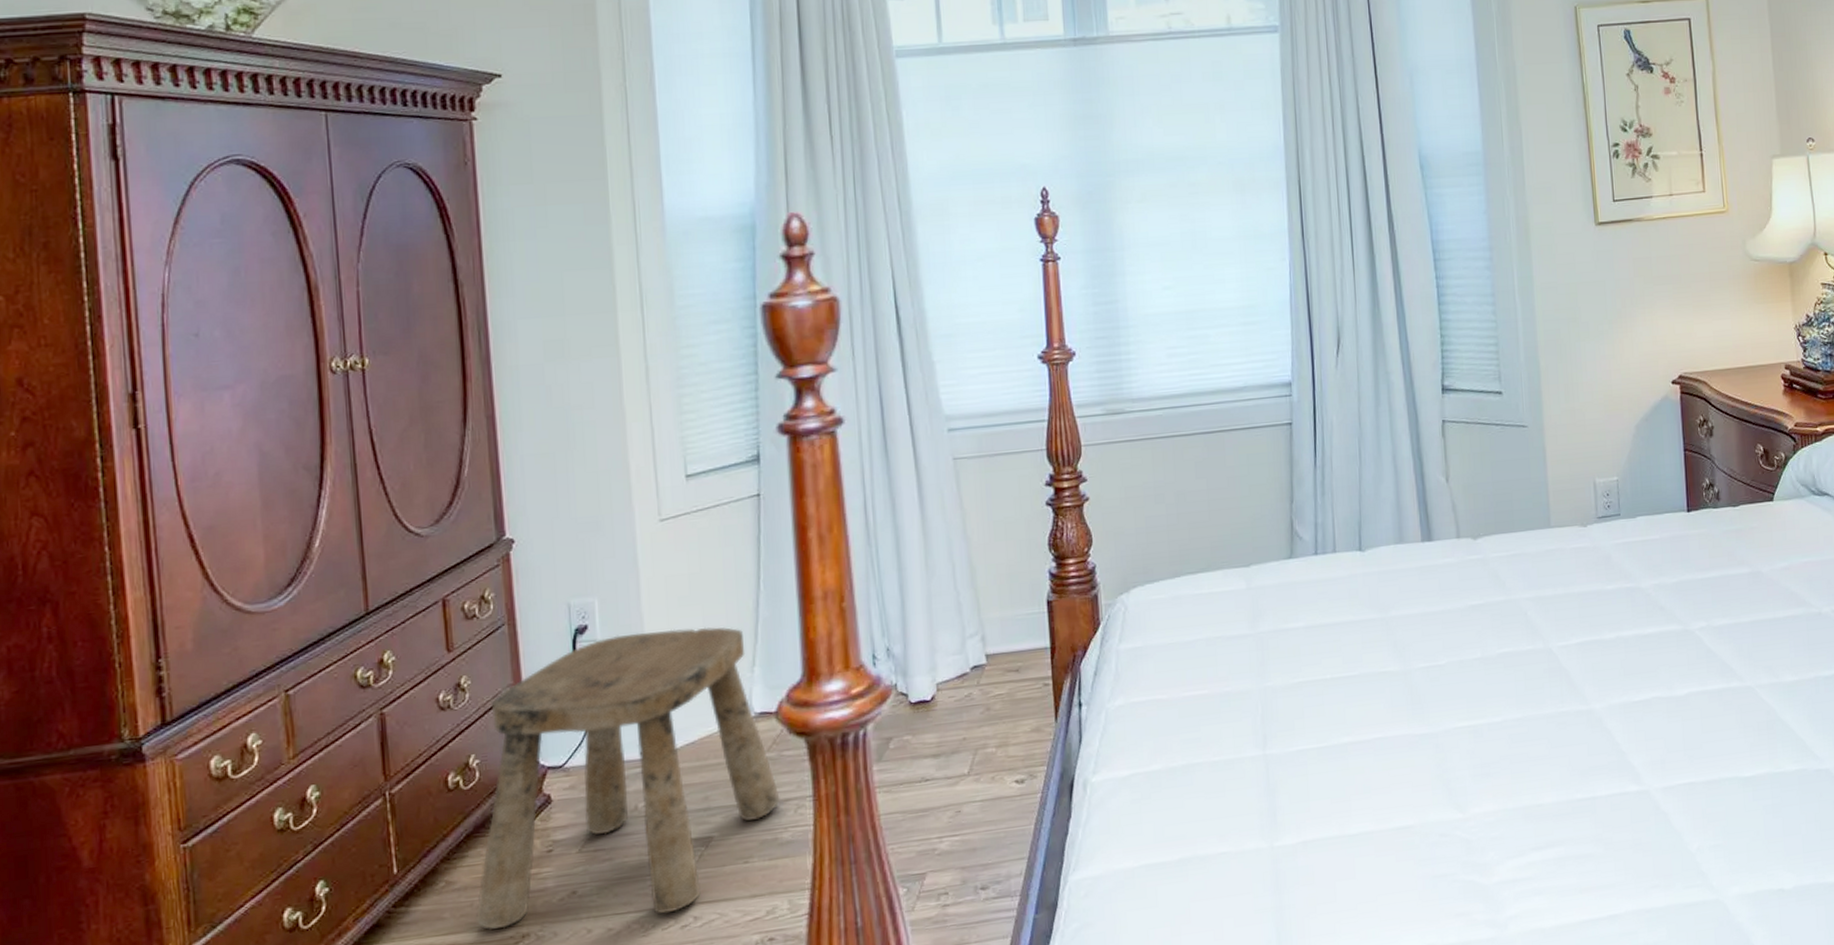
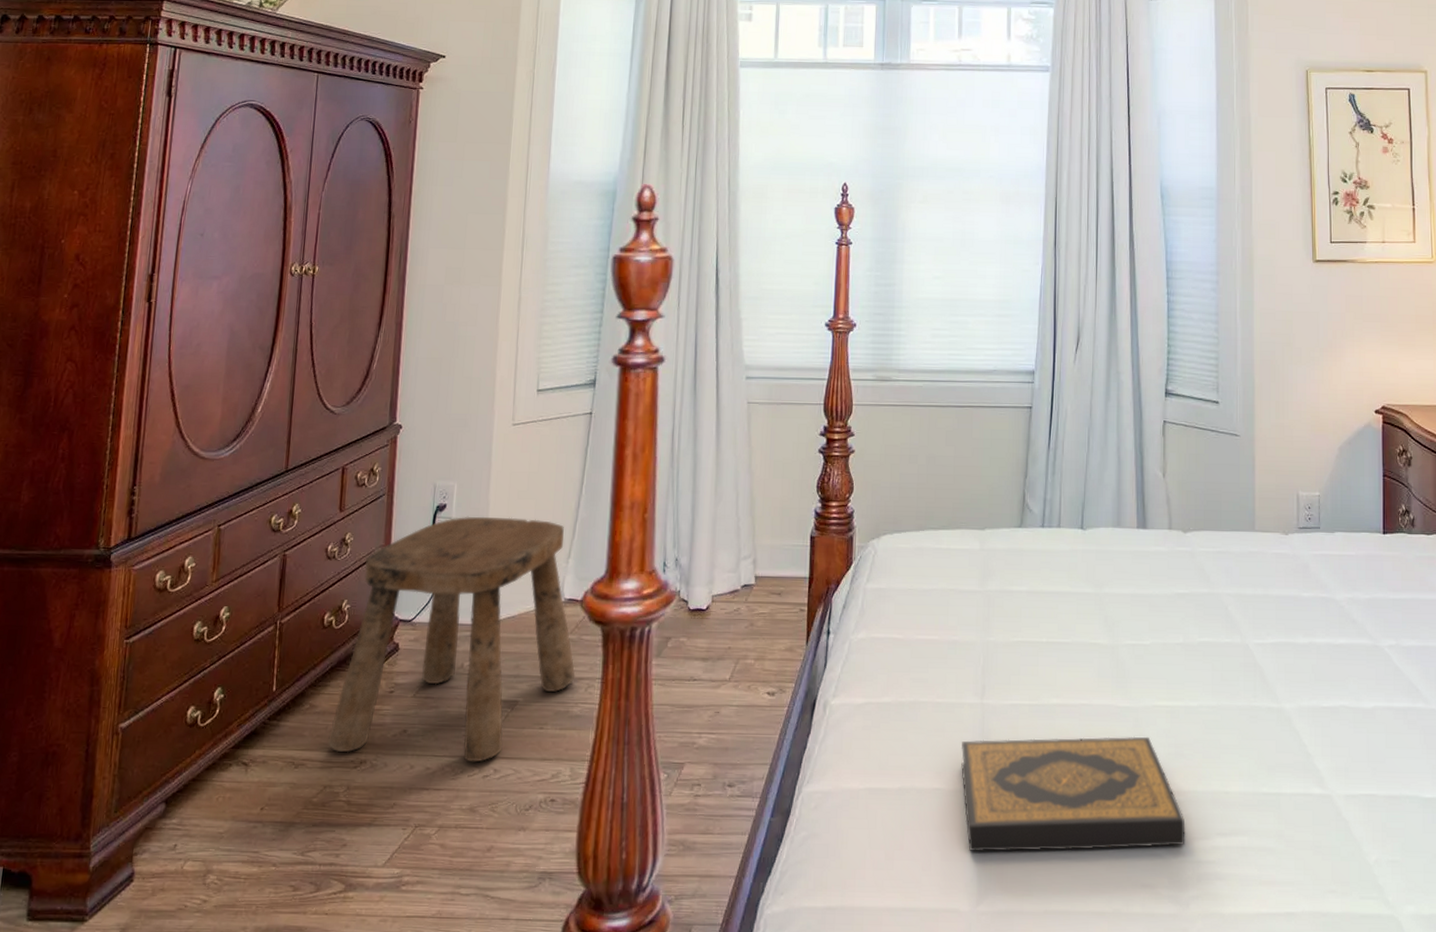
hardback book: none [1246,761,1499,912] -> present [961,736,1186,852]

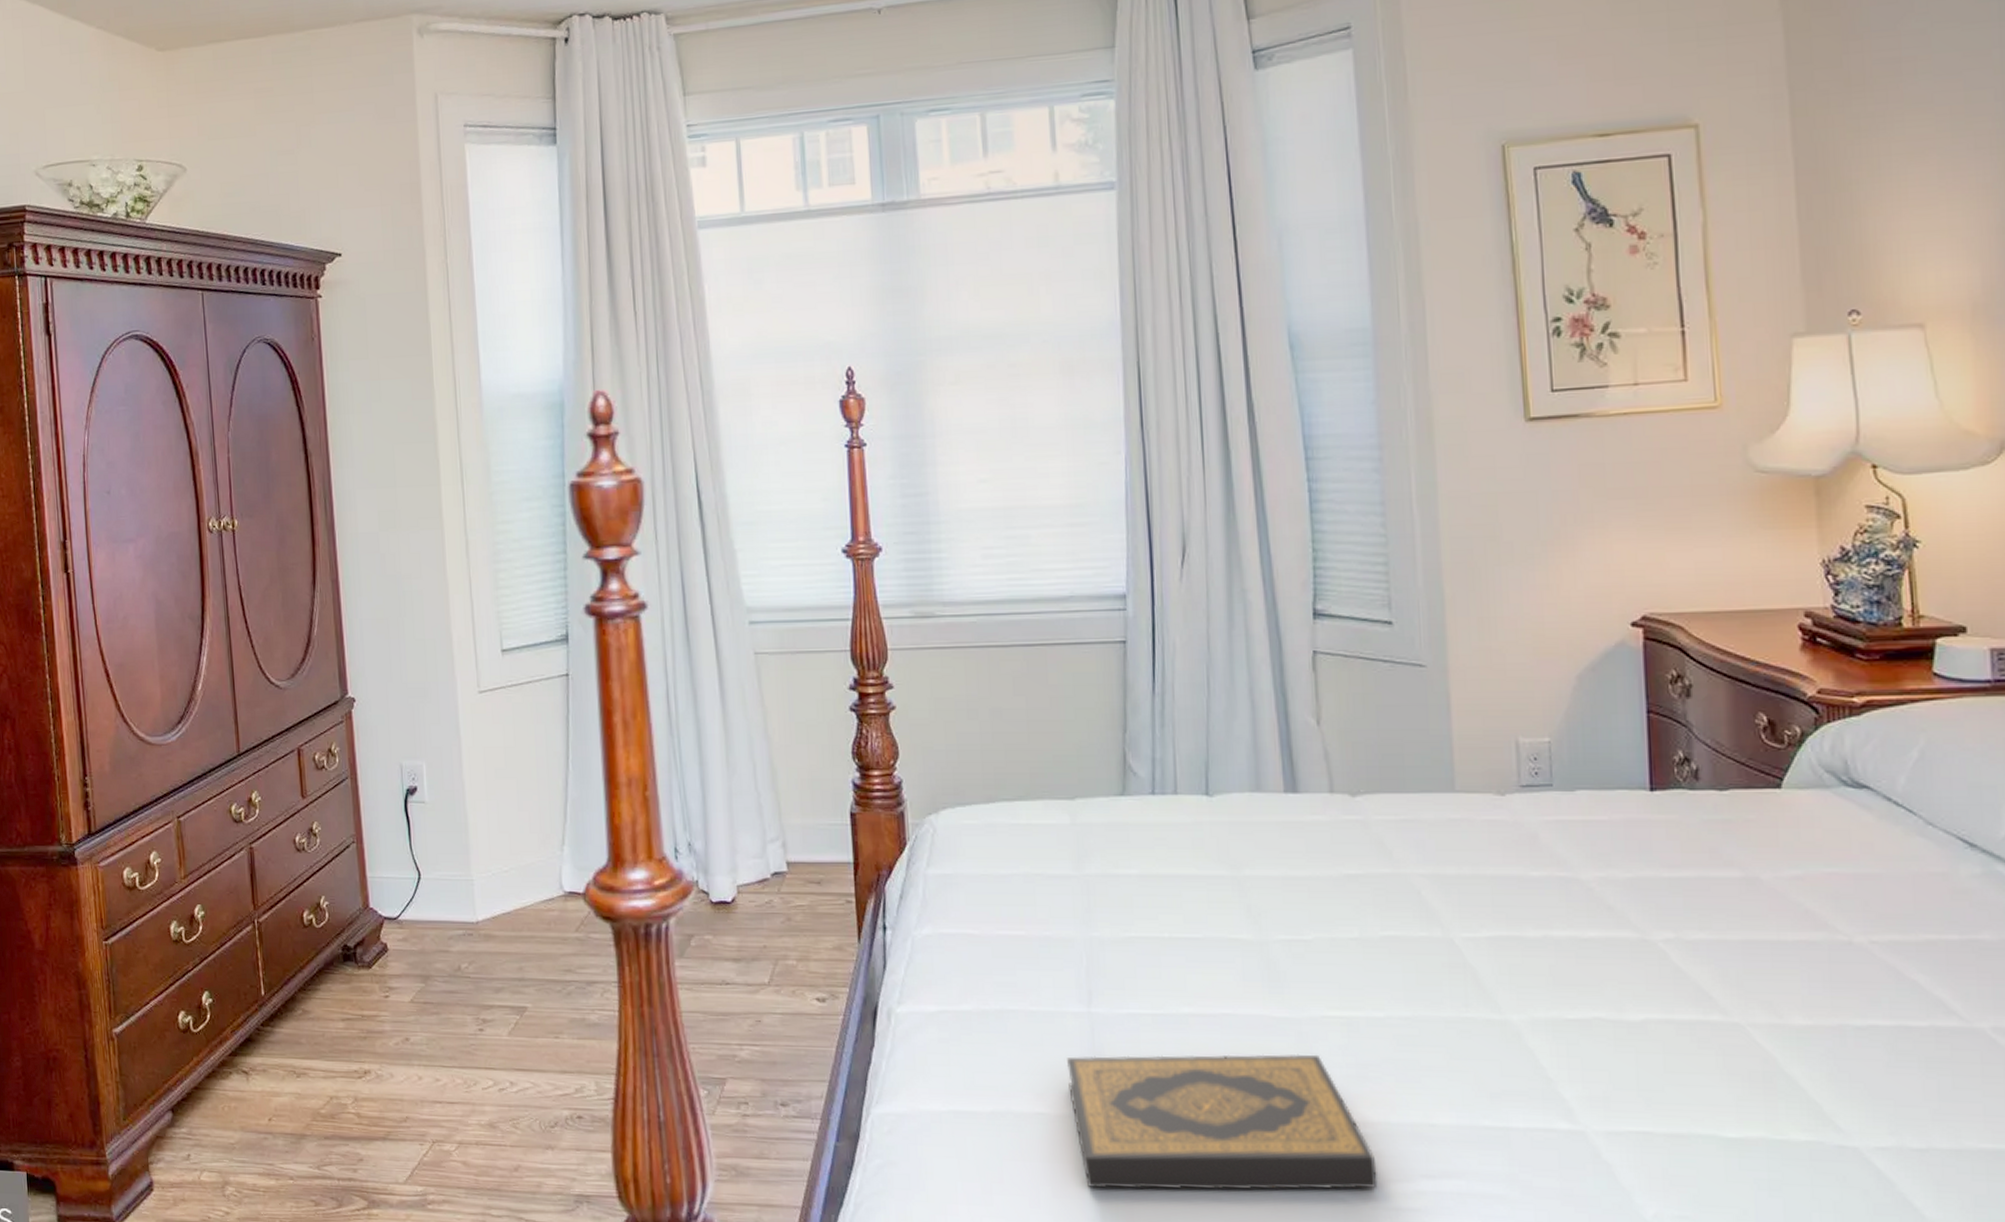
stool: present [328,516,575,763] -> none [327,799,588,1074]

